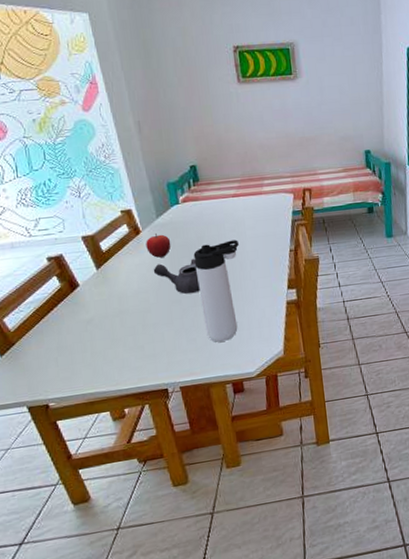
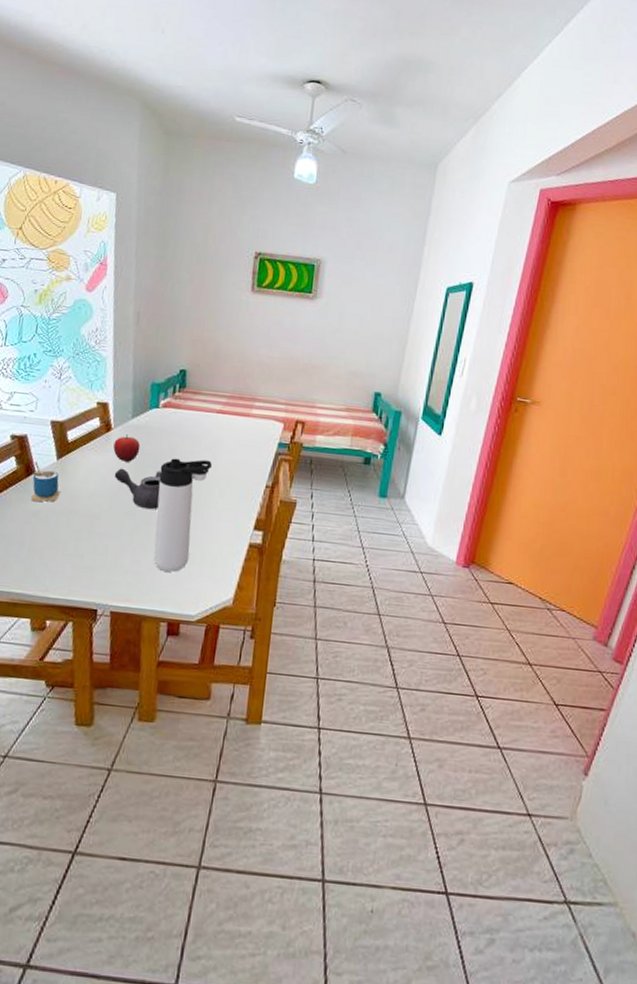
cup: none [76,276,108,312] -> present [30,462,61,502]

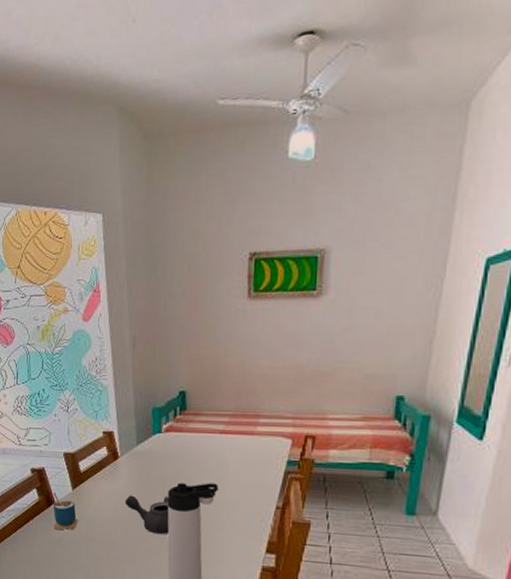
fruit: present [113,434,141,462] -> none [122,462,147,489]

